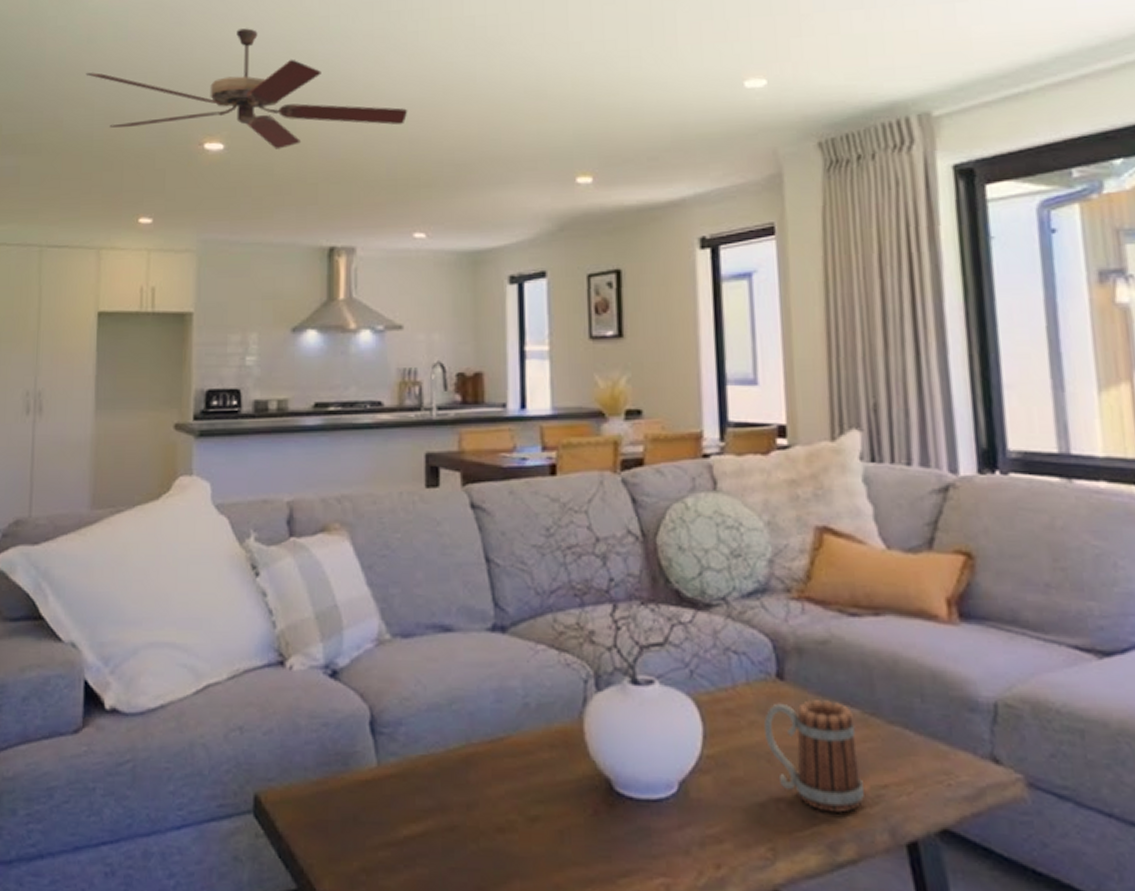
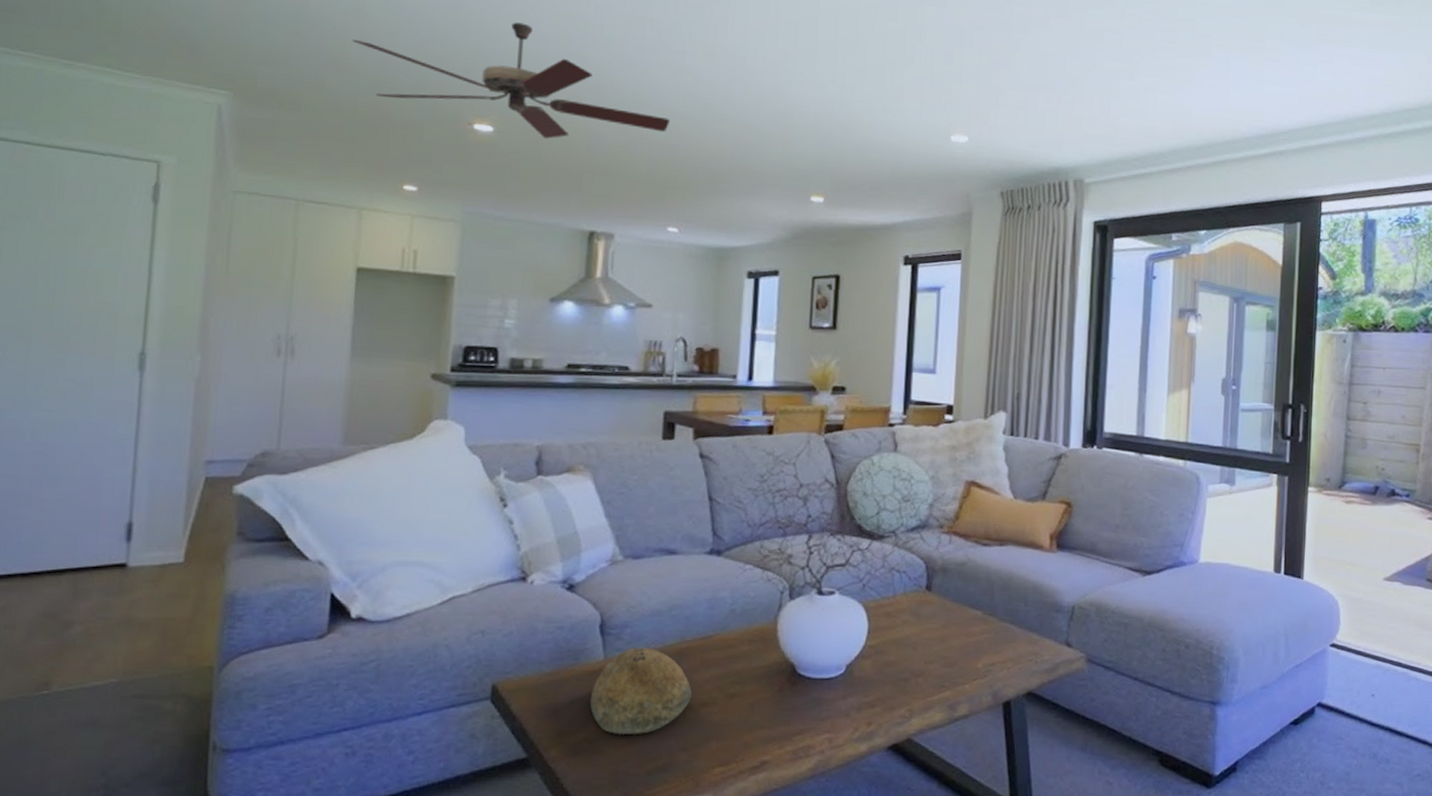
bowl: none [364,751,484,866] -> present [589,647,692,734]
mug: present [763,700,864,813] -> none [912,605,978,683]

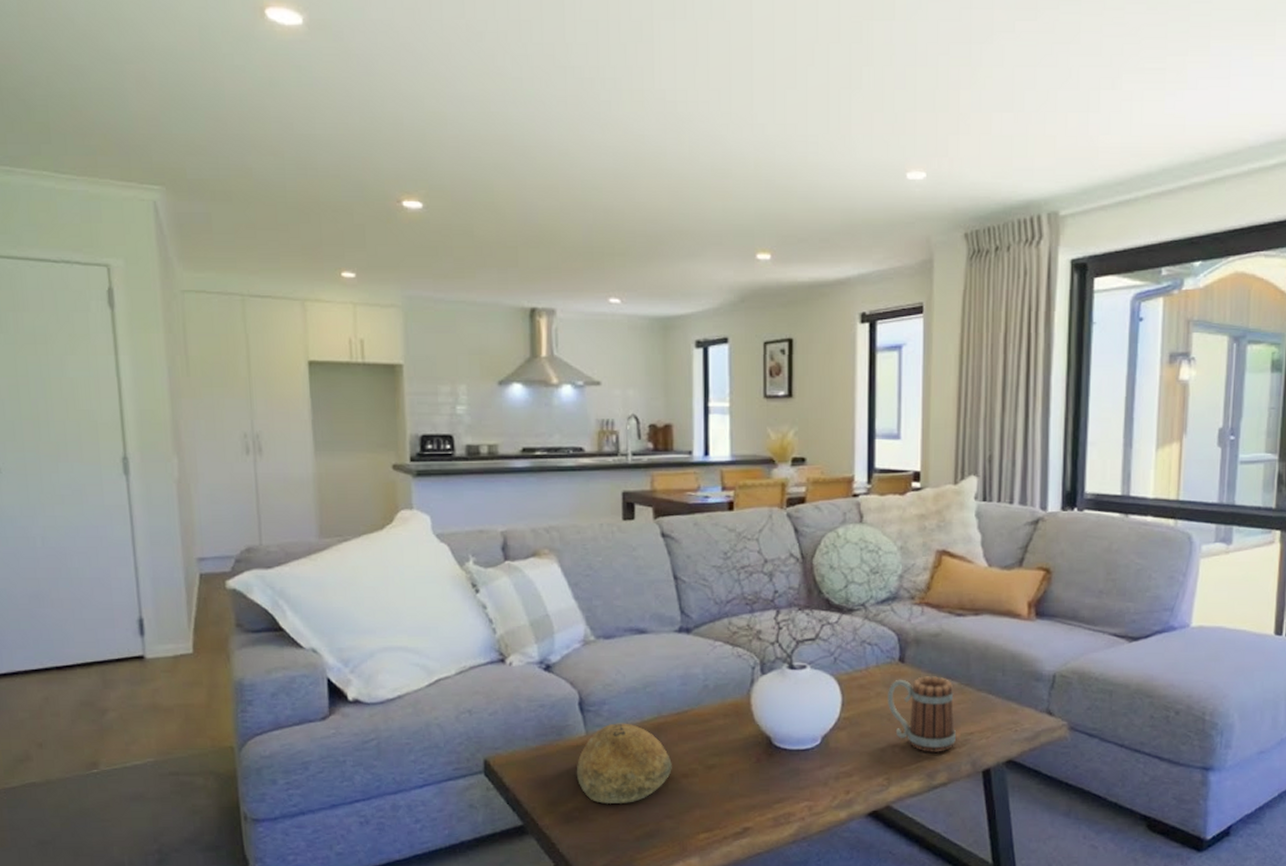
ceiling fan: present [352,22,671,139] -> none [271,84,602,211]
mug: none [912,605,978,683] -> present [887,676,956,752]

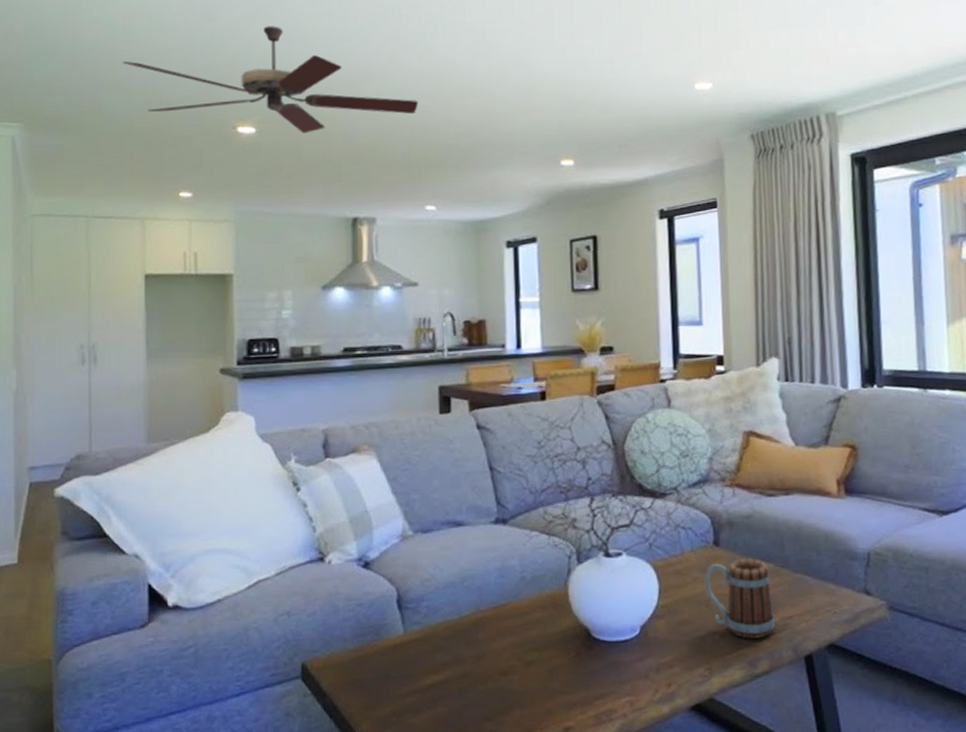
ceiling fan: none [271,84,602,211] -> present [122,26,419,134]
bowl: present [576,723,672,804] -> none [394,619,491,707]

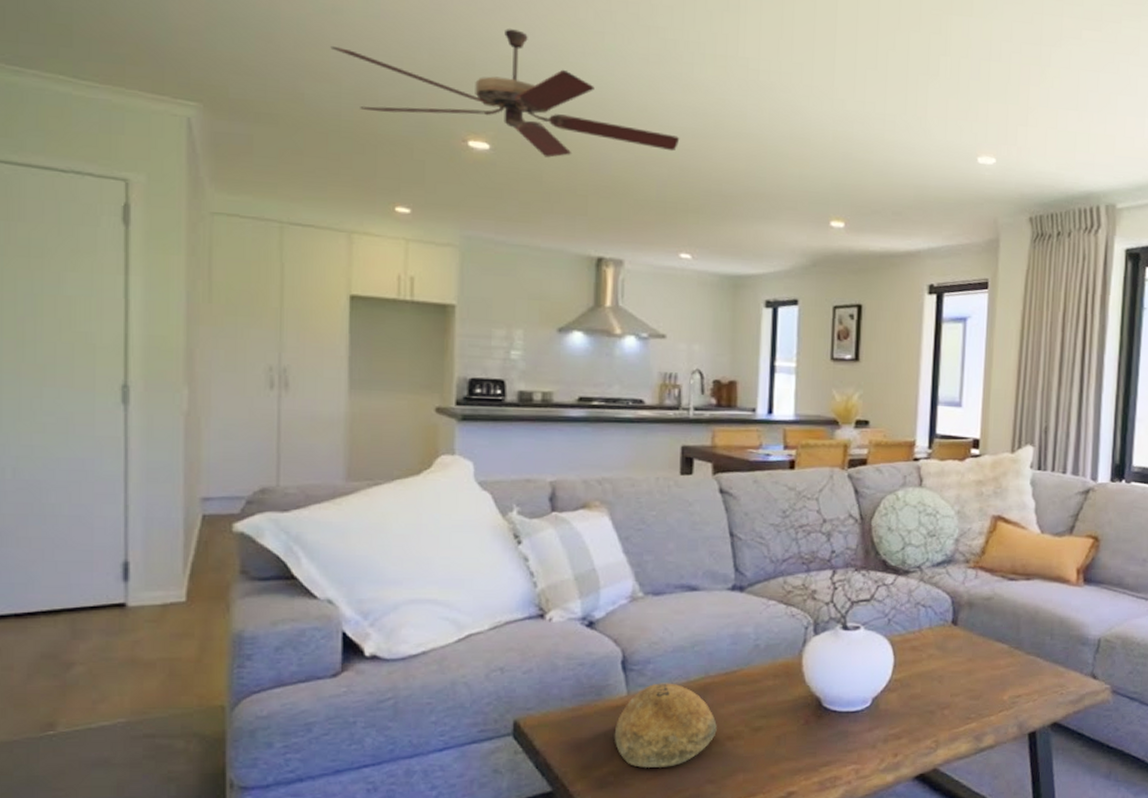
bowl: none [394,619,491,707] -> present [614,683,717,768]
mug: present [703,559,775,639] -> none [938,639,1004,715]

